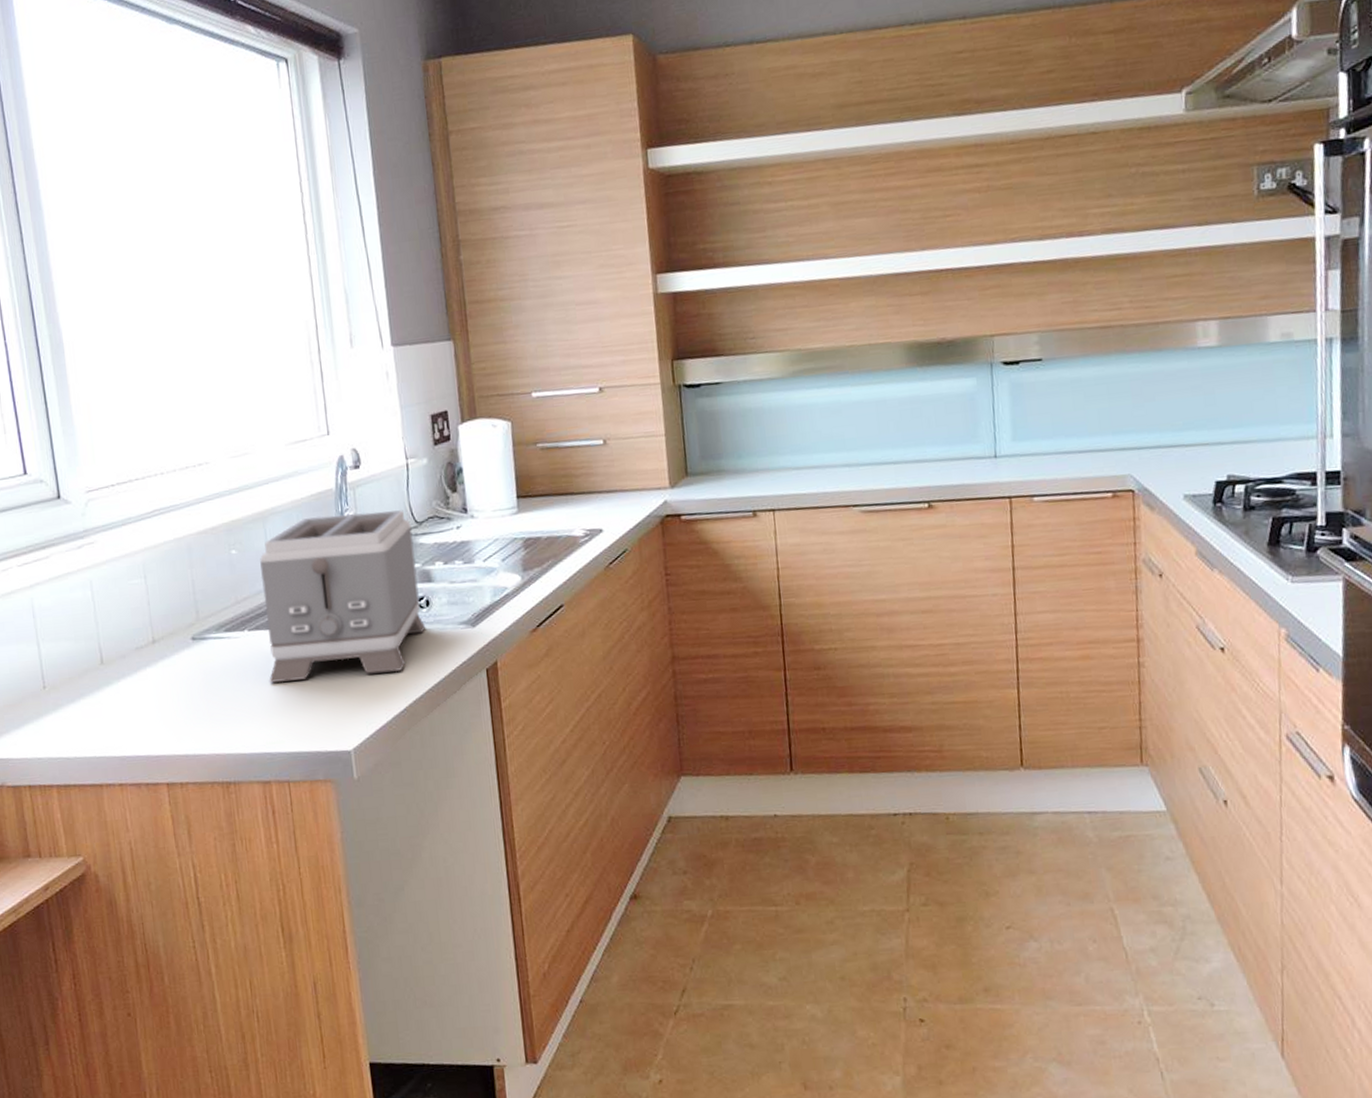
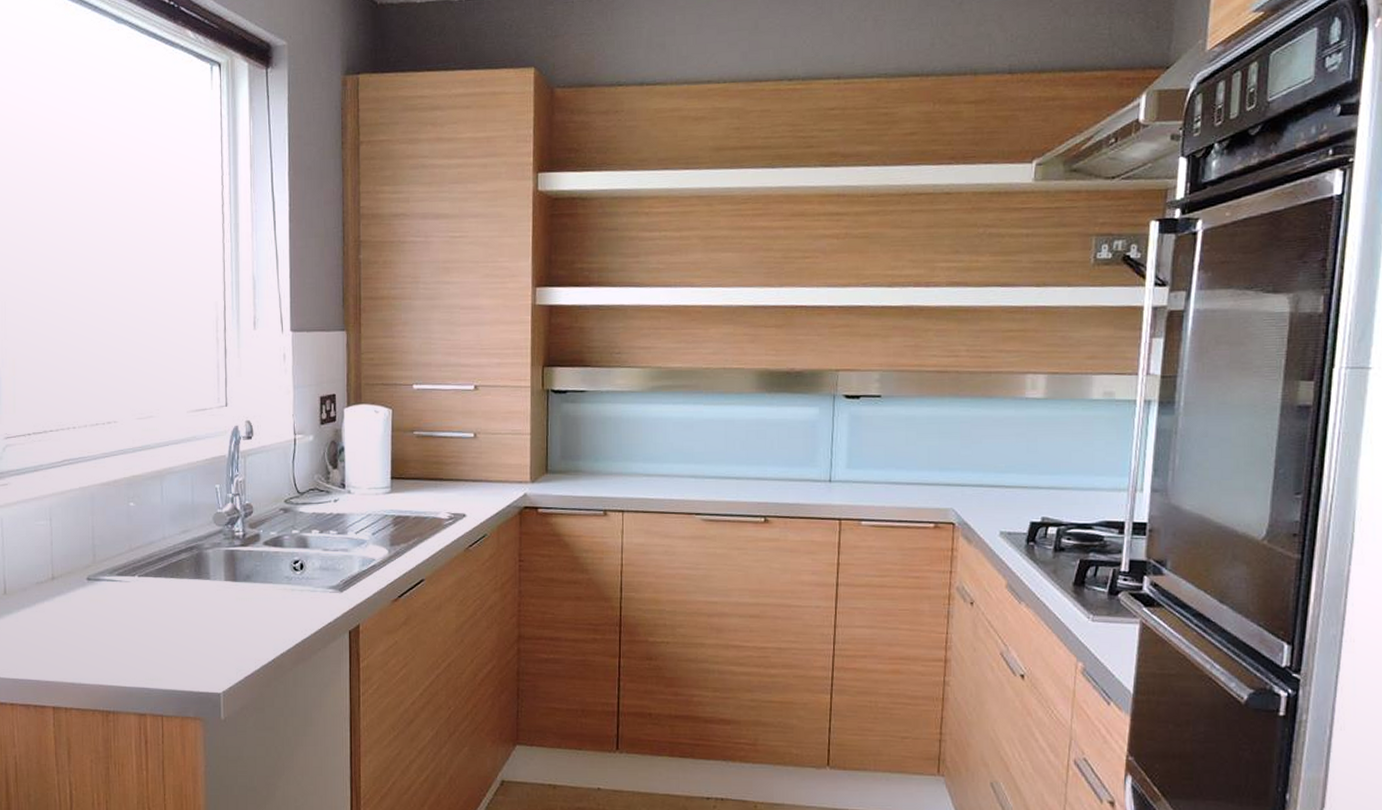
toaster: present [260,510,426,684] -> none [153,479,298,626]

